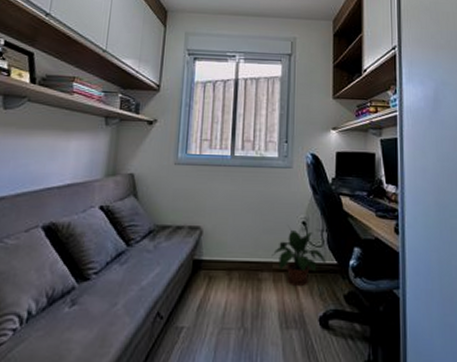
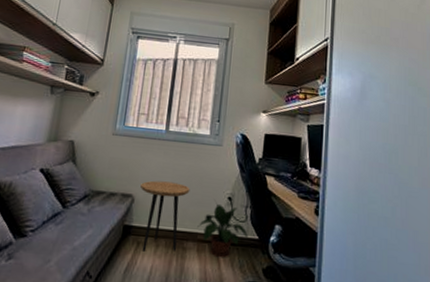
side table: none [208,210,261,286] -> present [140,180,190,251]

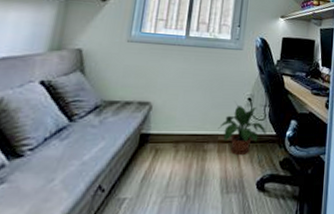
side table: present [140,180,190,251] -> none [159,86,211,158]

